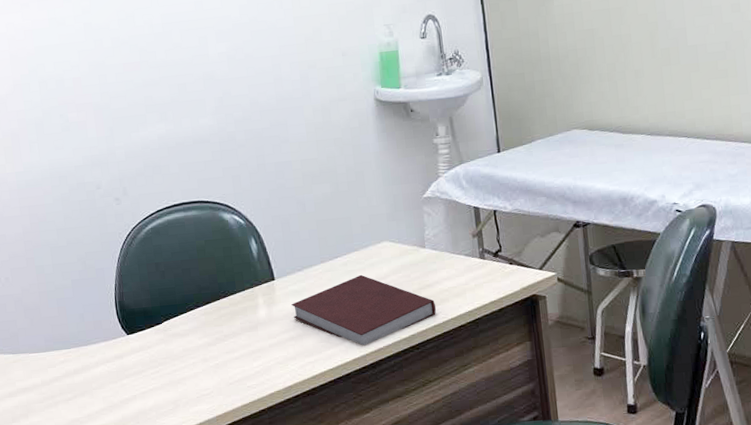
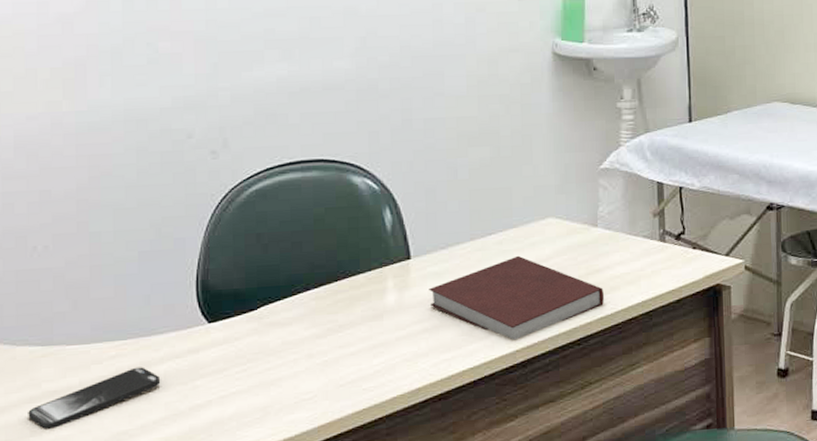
smartphone: none [9,369,98,417] -> present [28,367,161,429]

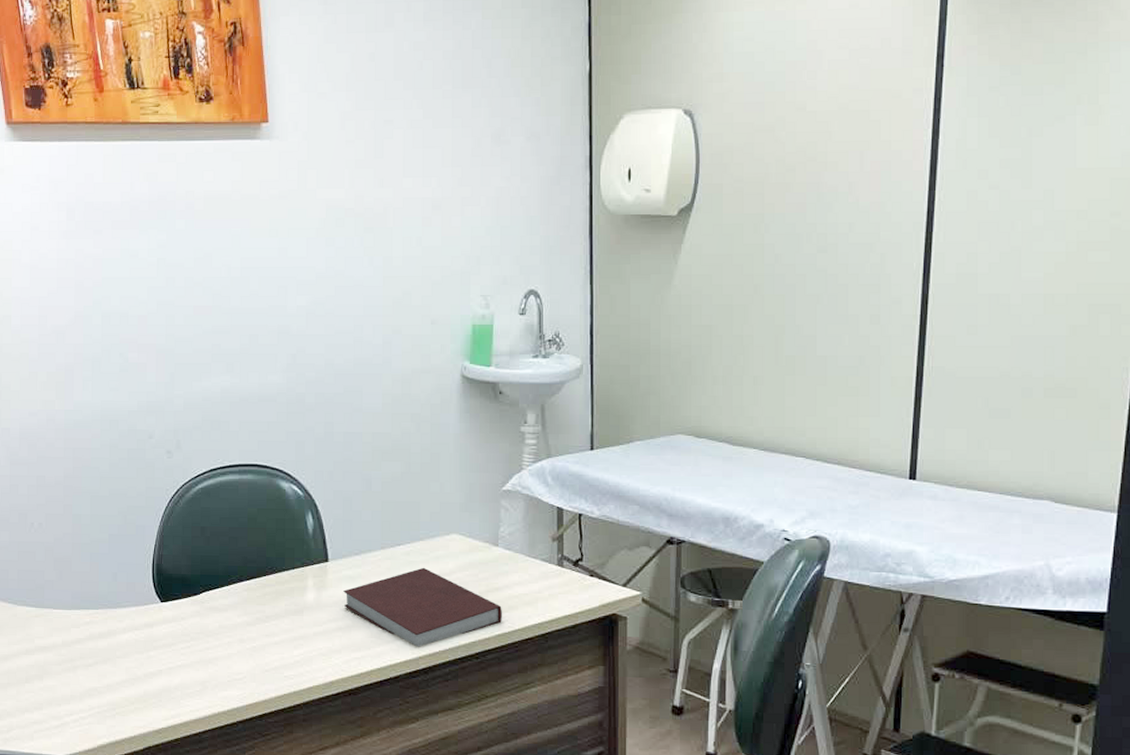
smartphone: present [28,367,161,429] -> none [24,634,123,678]

